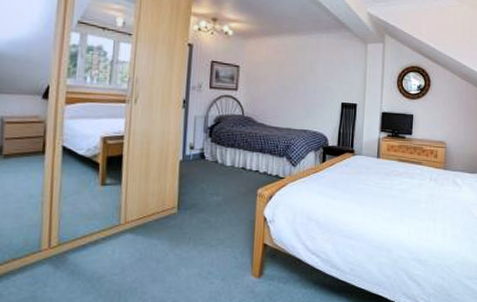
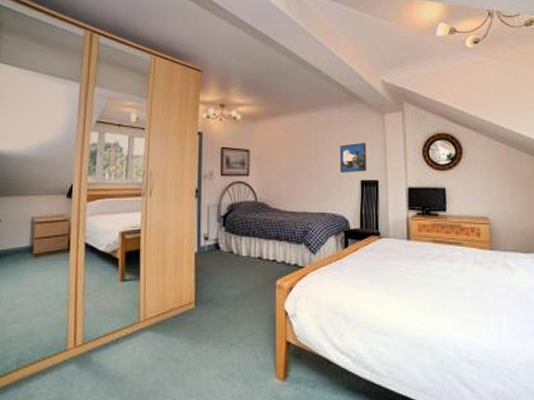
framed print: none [323,68,350,96] -> present [339,142,367,174]

